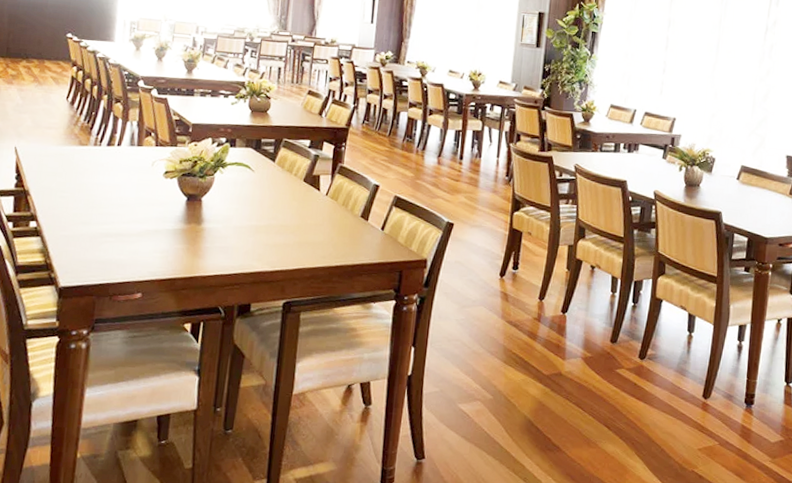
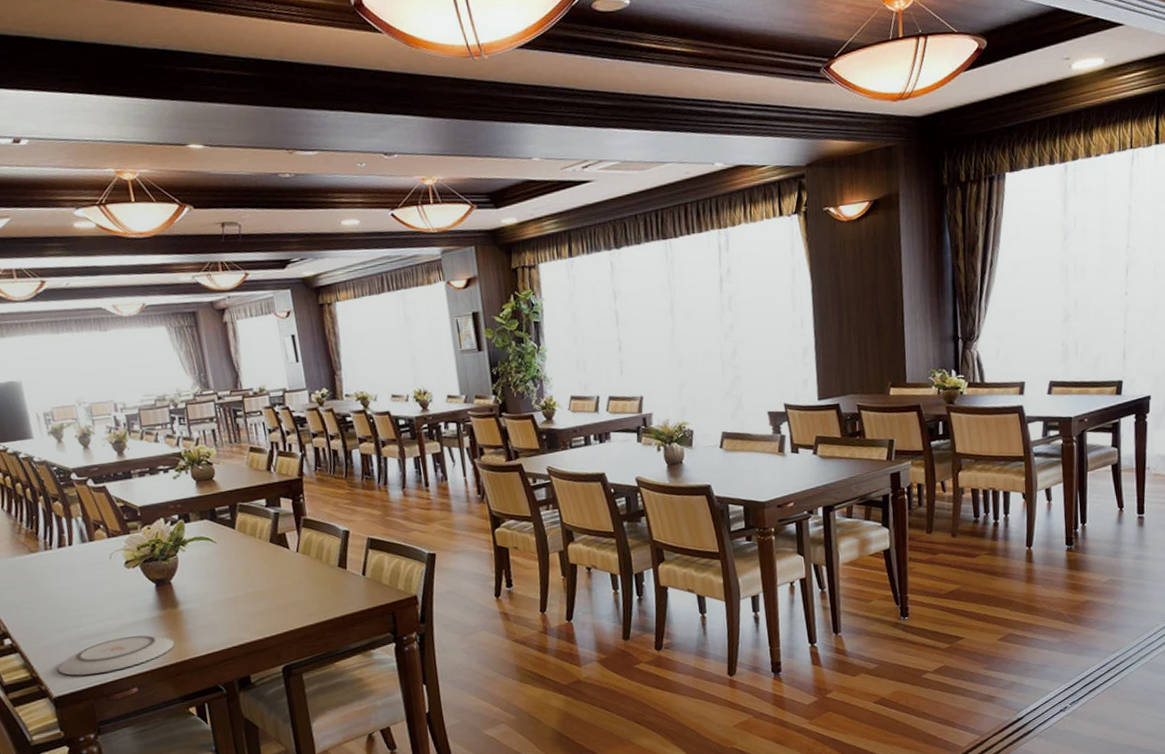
plate: none [72,242,189,273] -> present [57,635,175,676]

